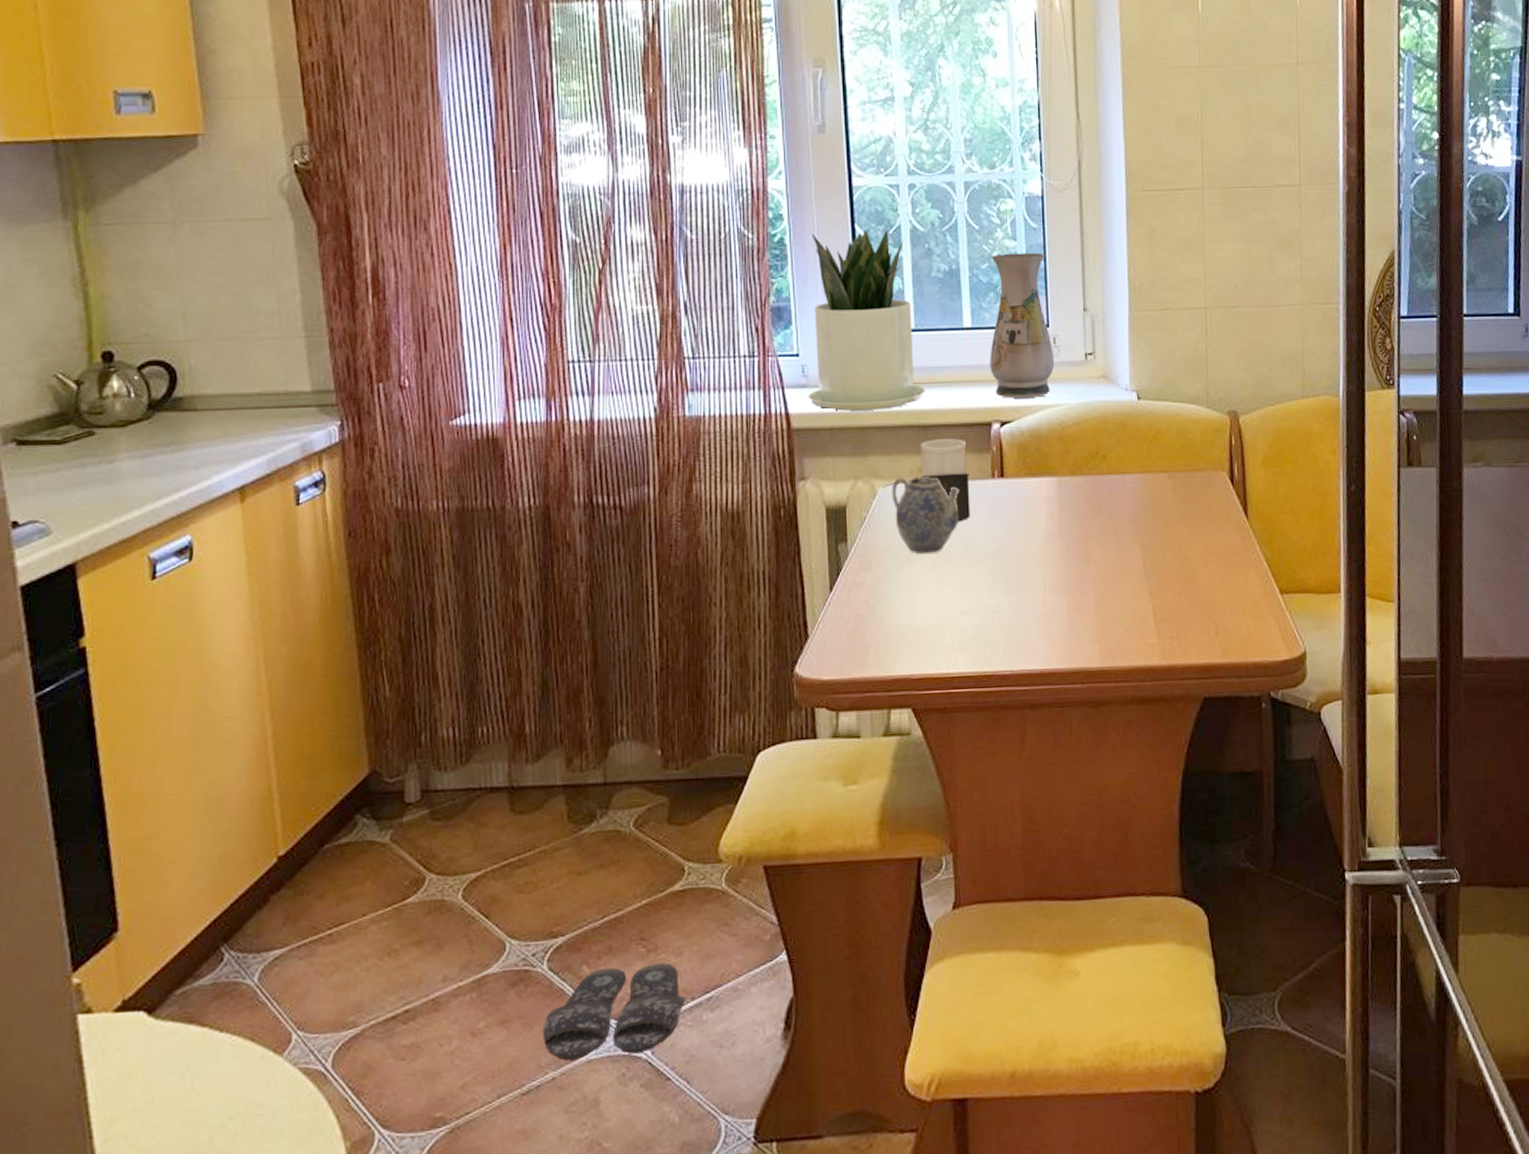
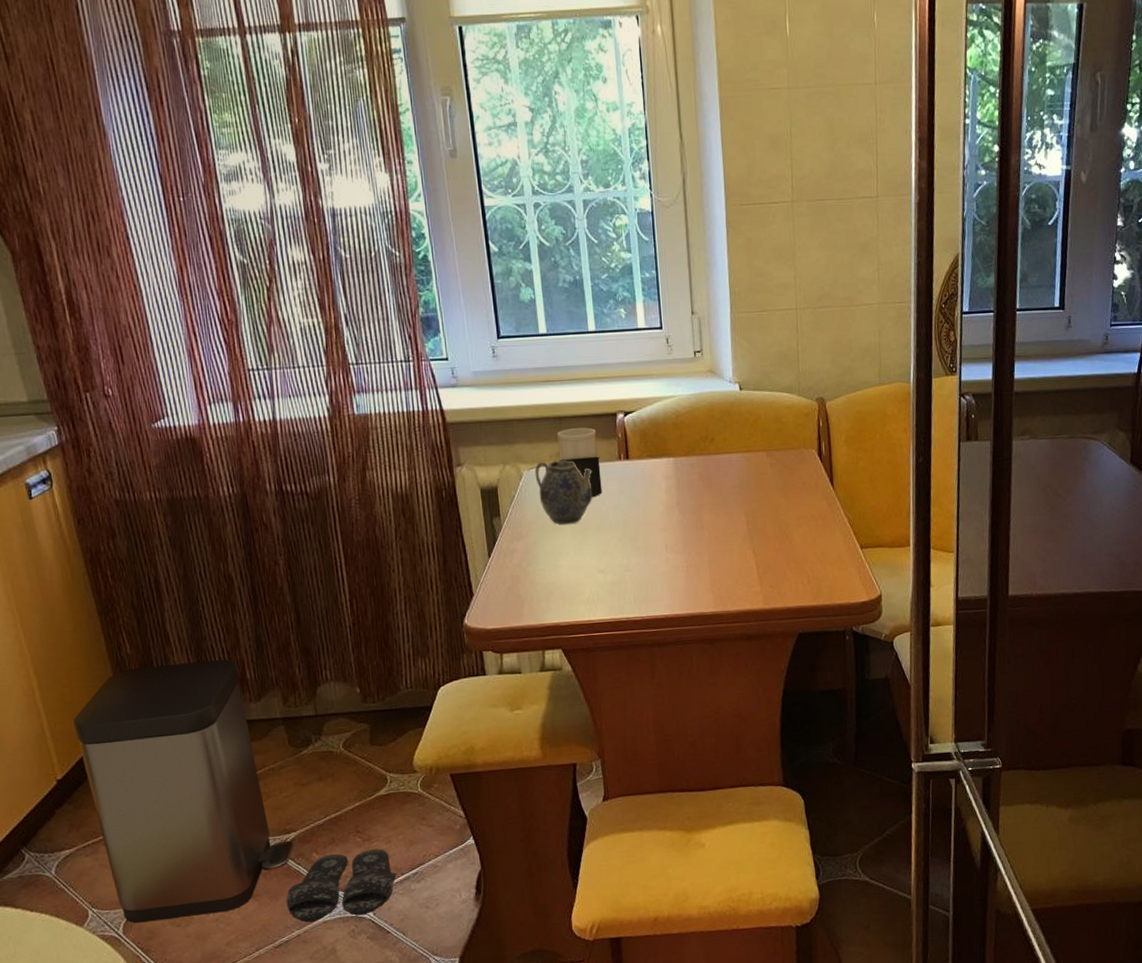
pedal bin: none [308,707,560,1053] -> present [73,659,294,923]
planter: present [808,230,925,411] -> none [451,246,559,407]
vase: present [990,252,1055,398] -> none [610,263,669,392]

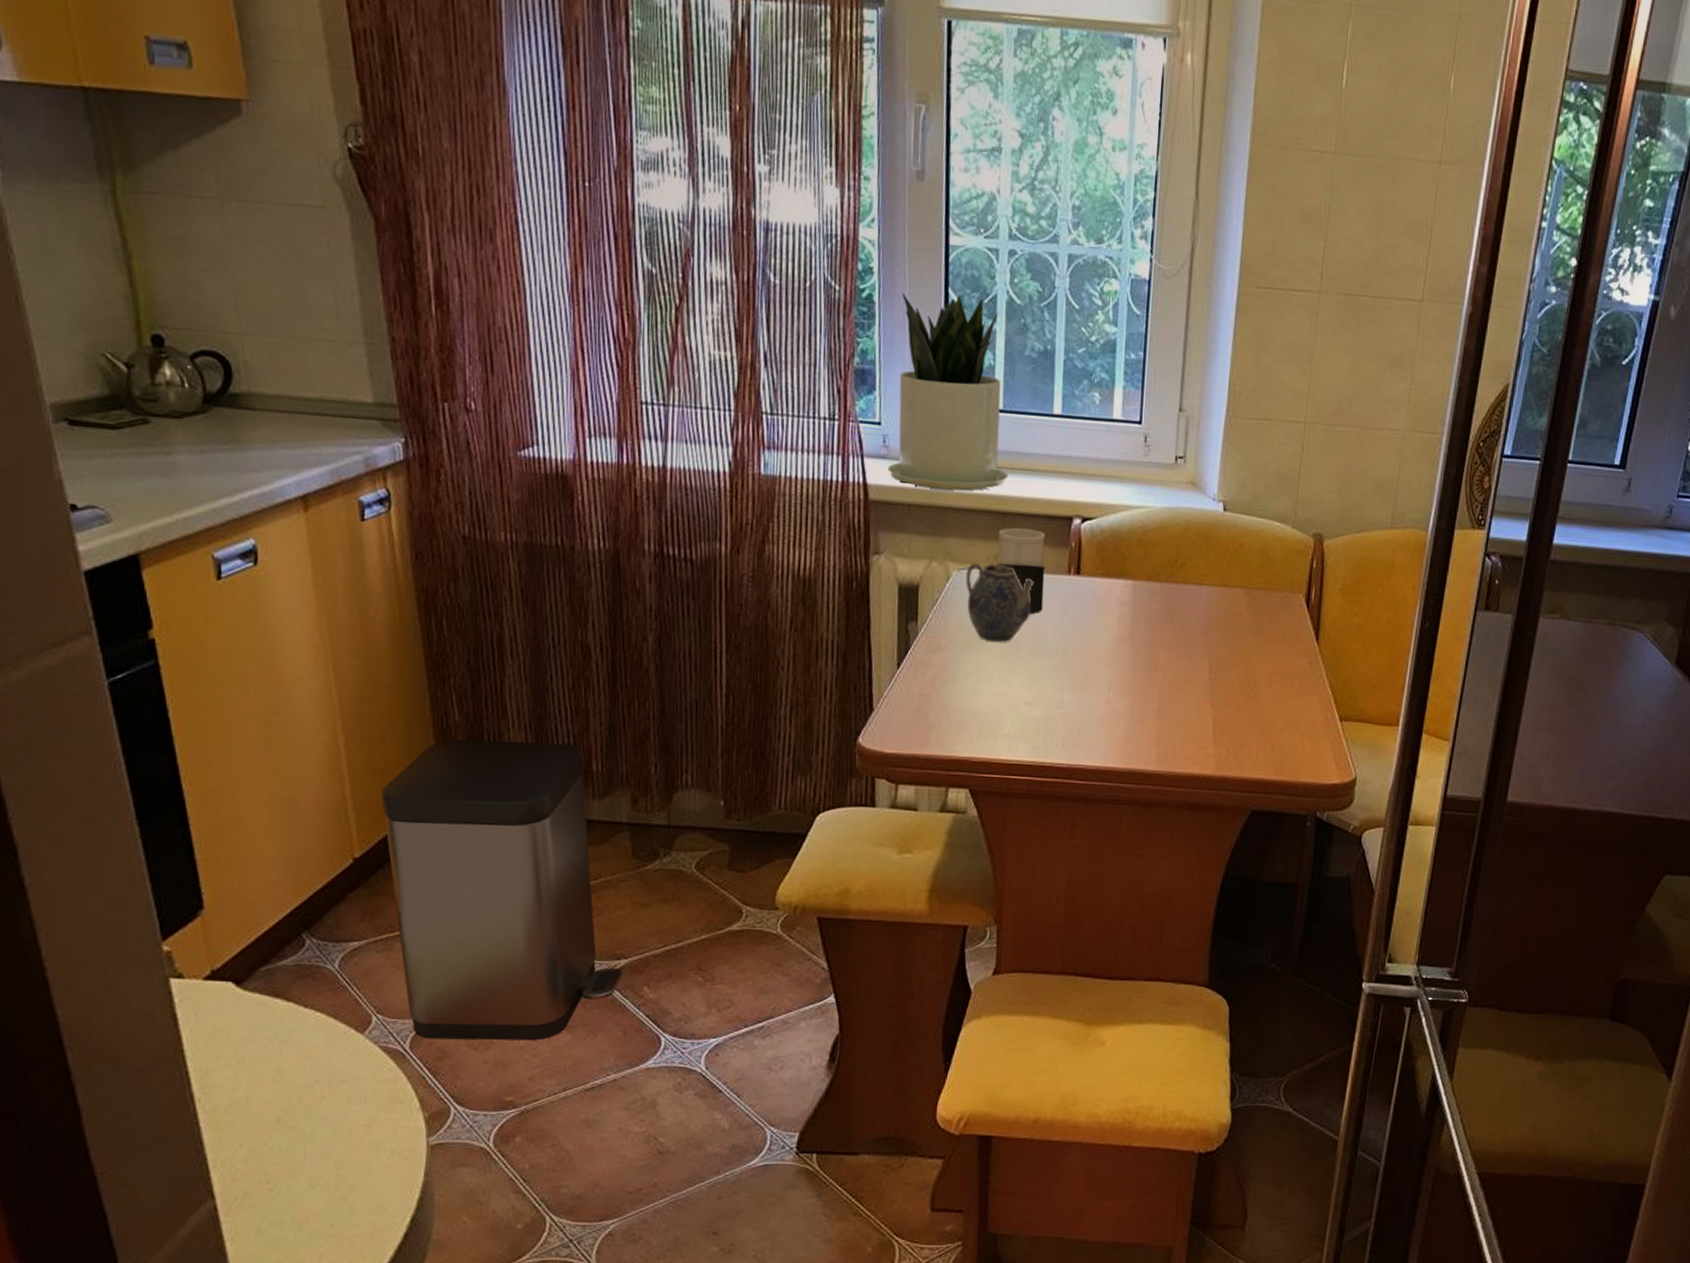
slippers: present [286,849,397,922] -> none [605,991,739,1067]
planter: none [451,246,559,407] -> present [887,293,1008,491]

